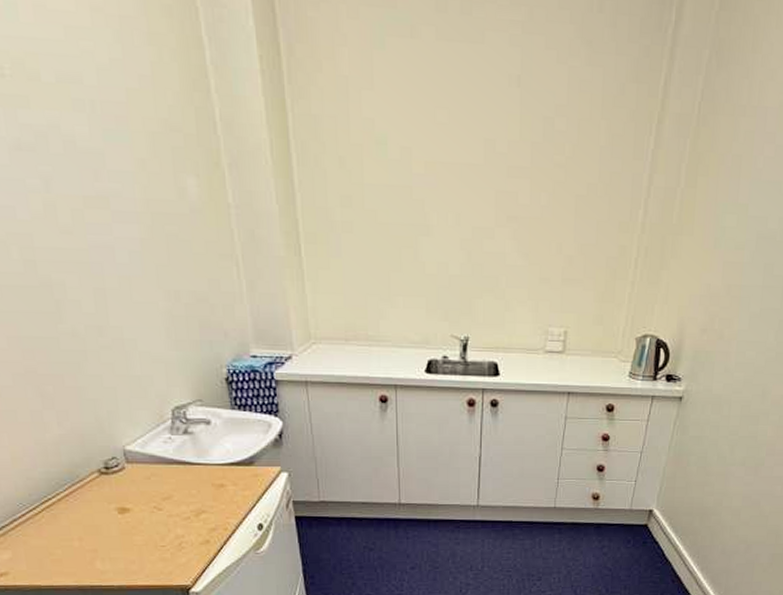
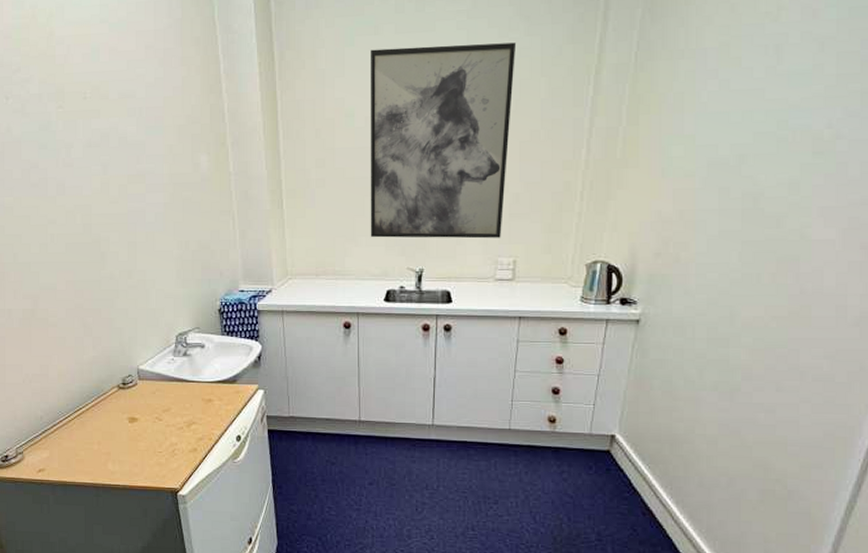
wall art: none [406,57,577,306] -> present [370,42,517,239]

